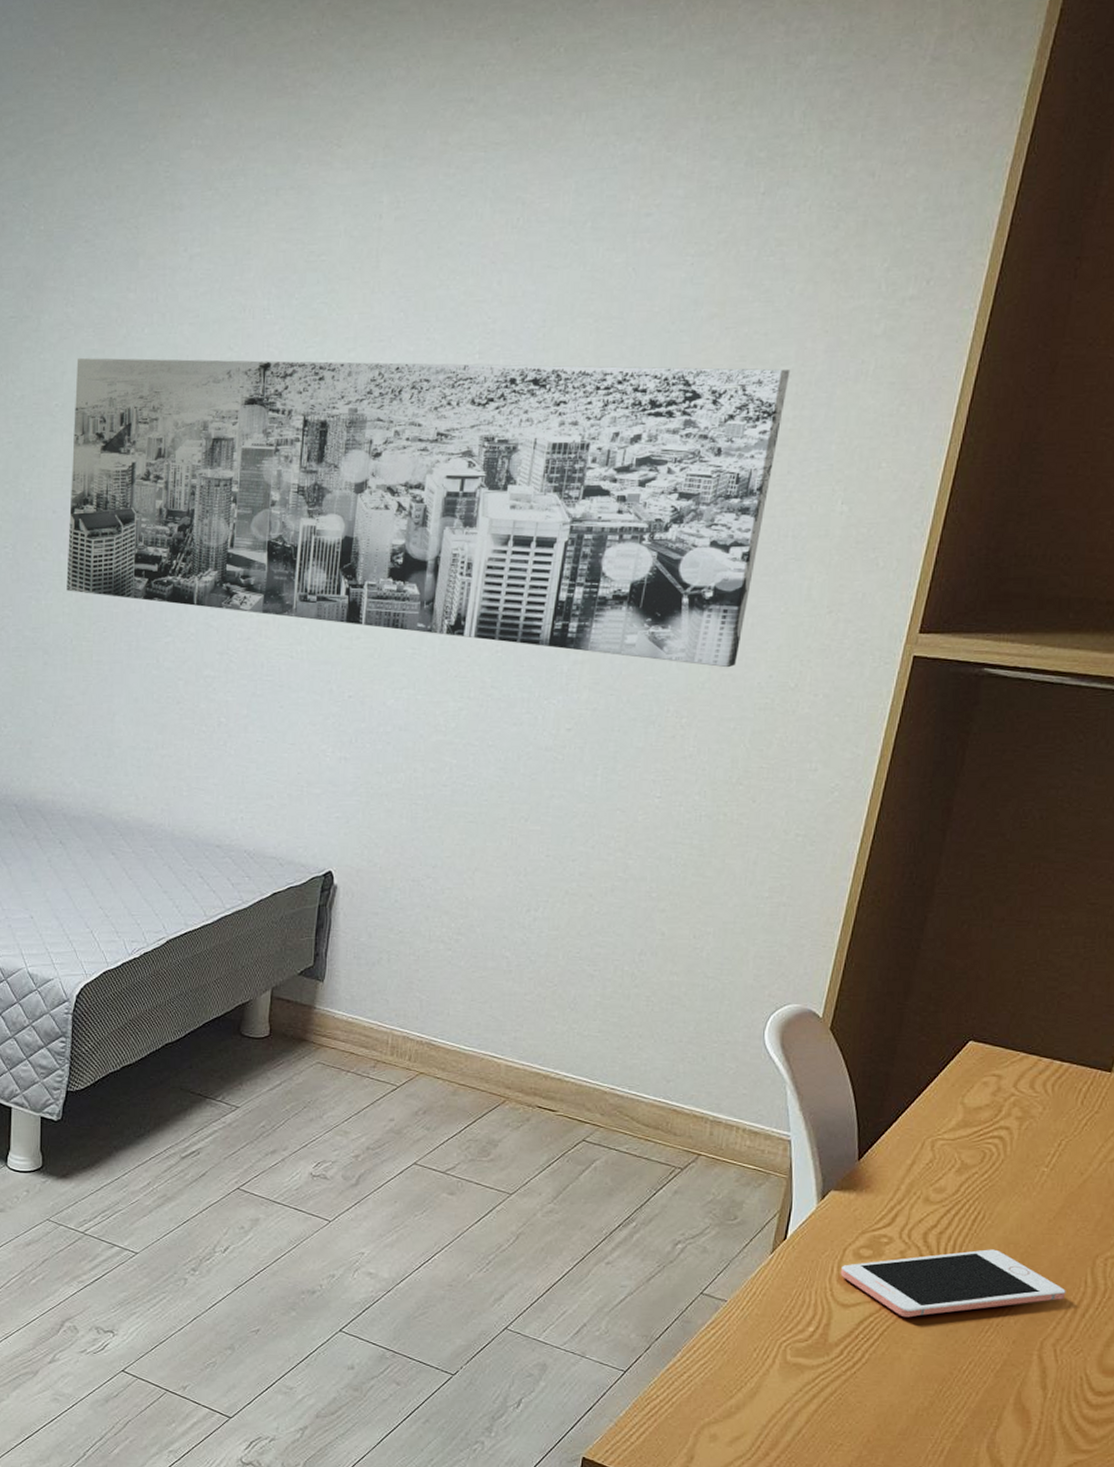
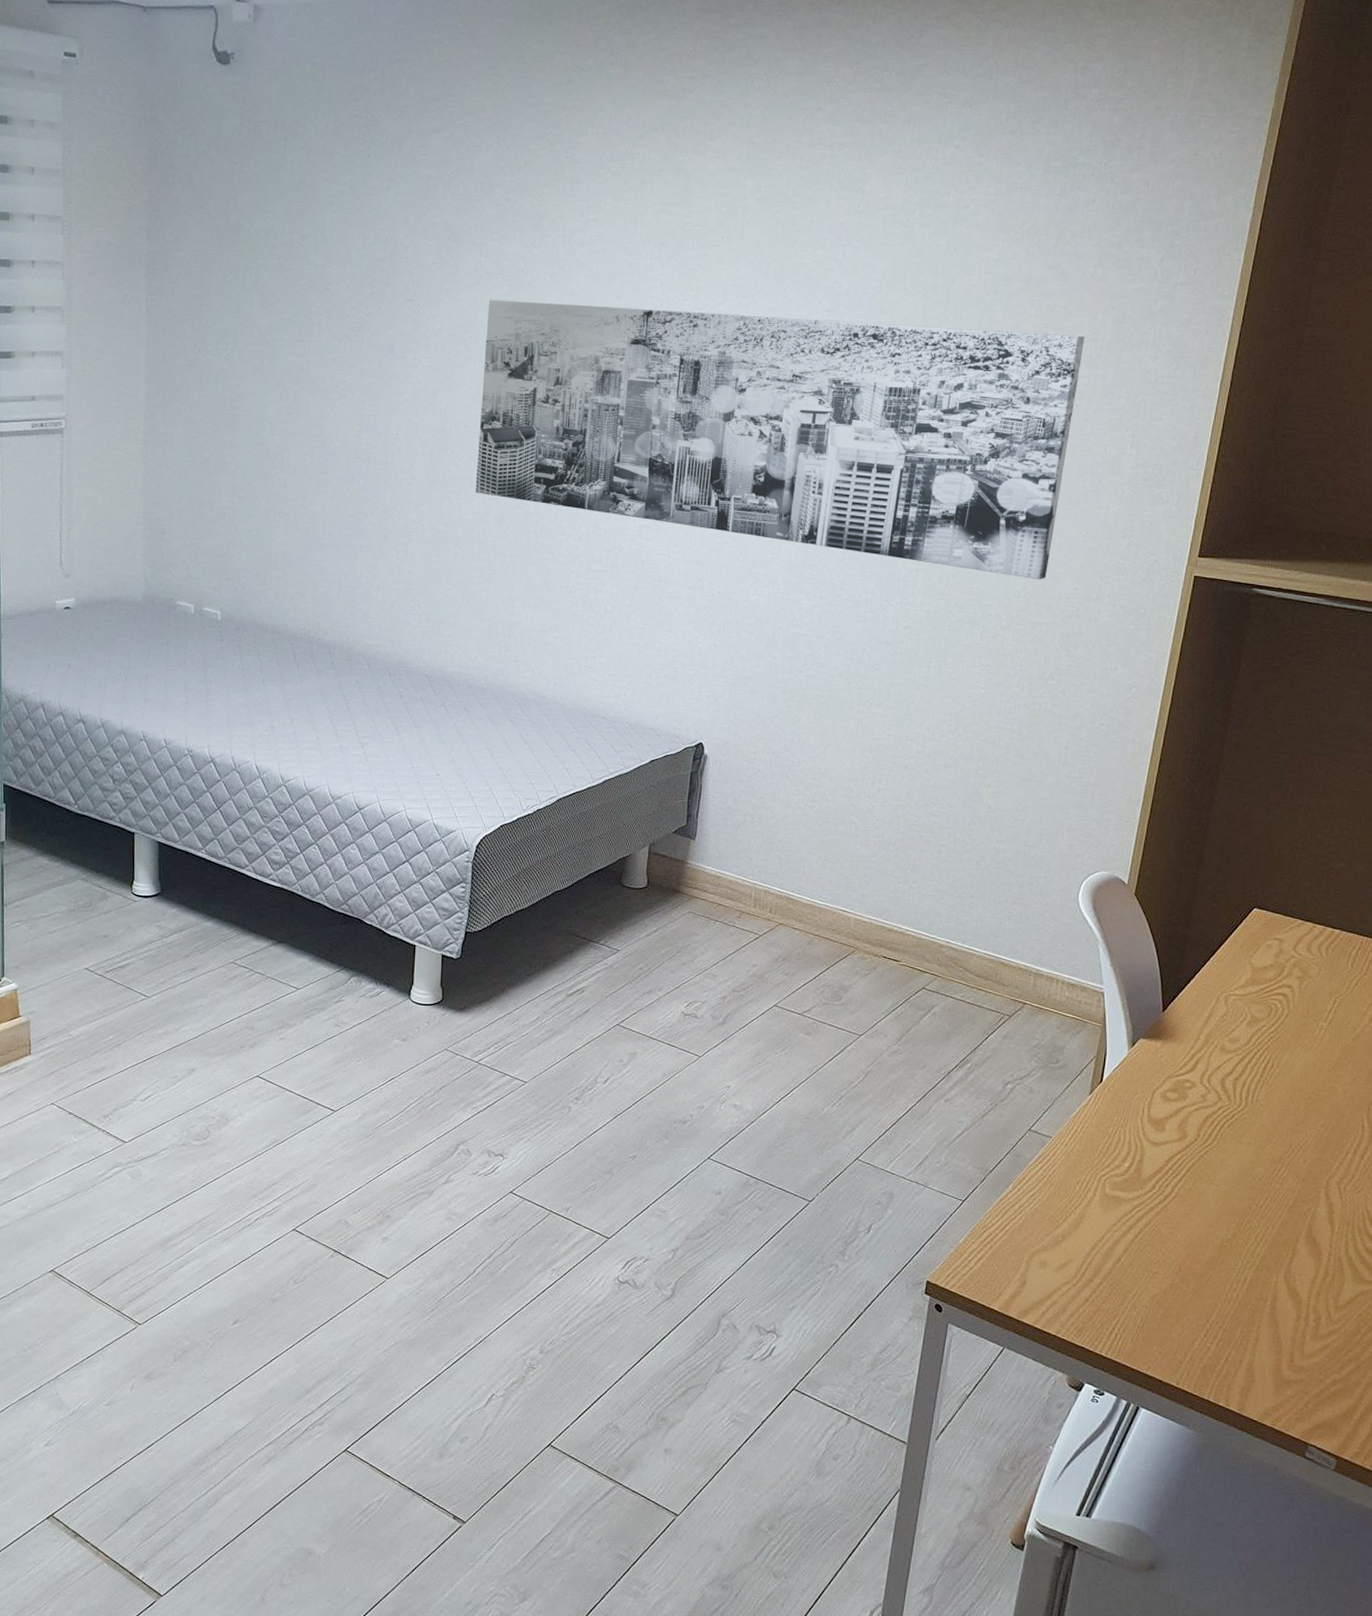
cell phone: present [840,1249,1066,1318] -> none [1150,1095,1346,1156]

